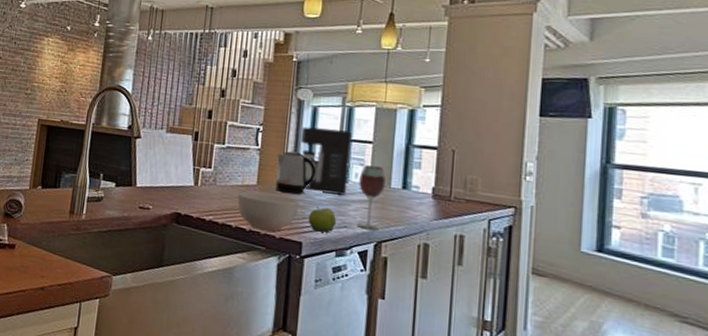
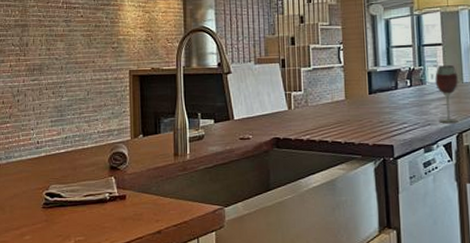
bowl: present [237,191,299,232] -> none [329,105,386,141]
kettle: present [275,151,316,194] -> none [360,64,397,102]
coffee maker: present [301,126,352,195] -> none [378,37,426,98]
fruit: present [308,207,337,233] -> none [396,110,421,133]

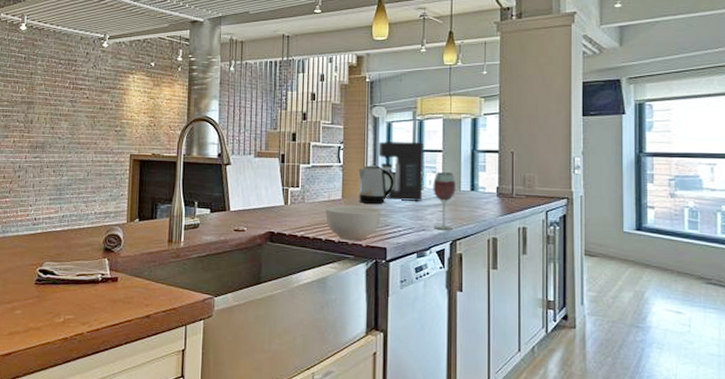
bowl: none [329,105,386,141] -> present [324,206,381,241]
kettle: none [360,64,397,102] -> present [358,165,394,204]
coffee maker: none [378,37,426,98] -> present [378,141,423,201]

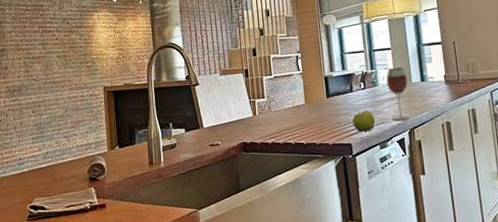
bowl: present [324,206,381,241] -> none [290,108,343,141]
kettle: present [358,165,394,204] -> none [317,69,351,106]
coffee maker: present [378,141,423,201] -> none [332,43,379,100]
fruit: none [391,214,416,237] -> present [352,110,376,132]

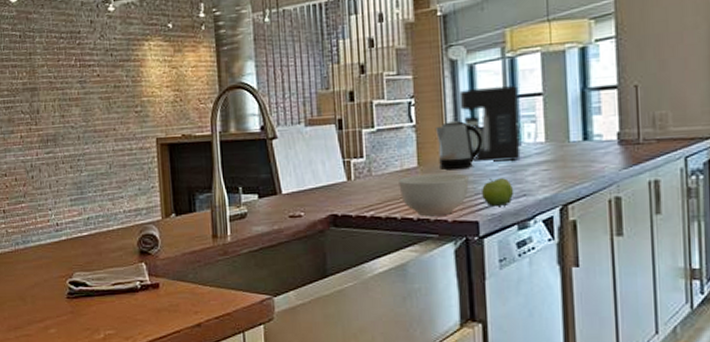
bowl: none [290,108,343,141] -> present [397,173,469,217]
kettle: none [317,69,351,106] -> present [436,121,483,170]
coffee maker: none [332,43,379,100] -> present [459,86,521,163]
wineglass: present [386,67,409,121] -> none [533,120,563,193]

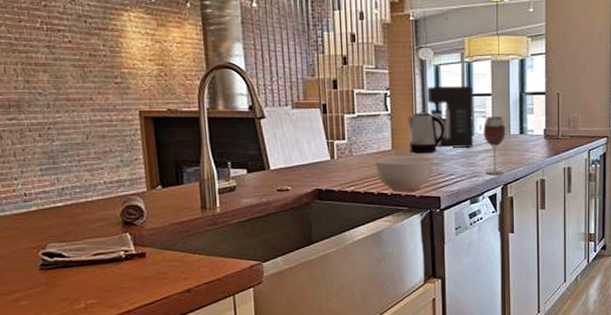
fruit: present [482,178,514,206] -> none [443,162,468,185]
wineglass: none [533,120,563,193] -> present [483,117,505,175]

